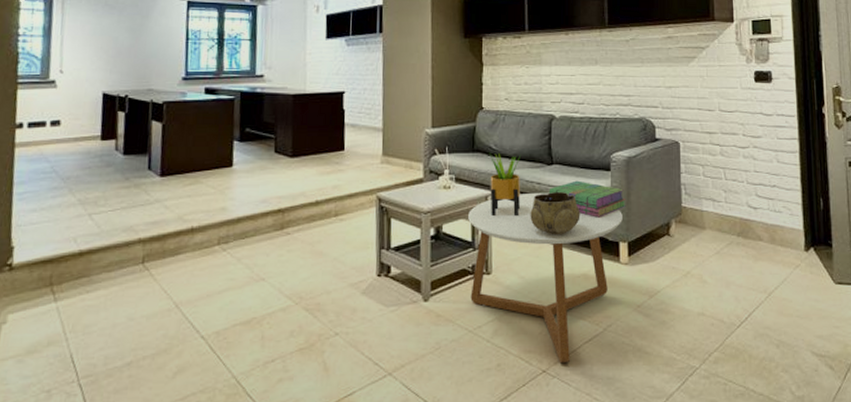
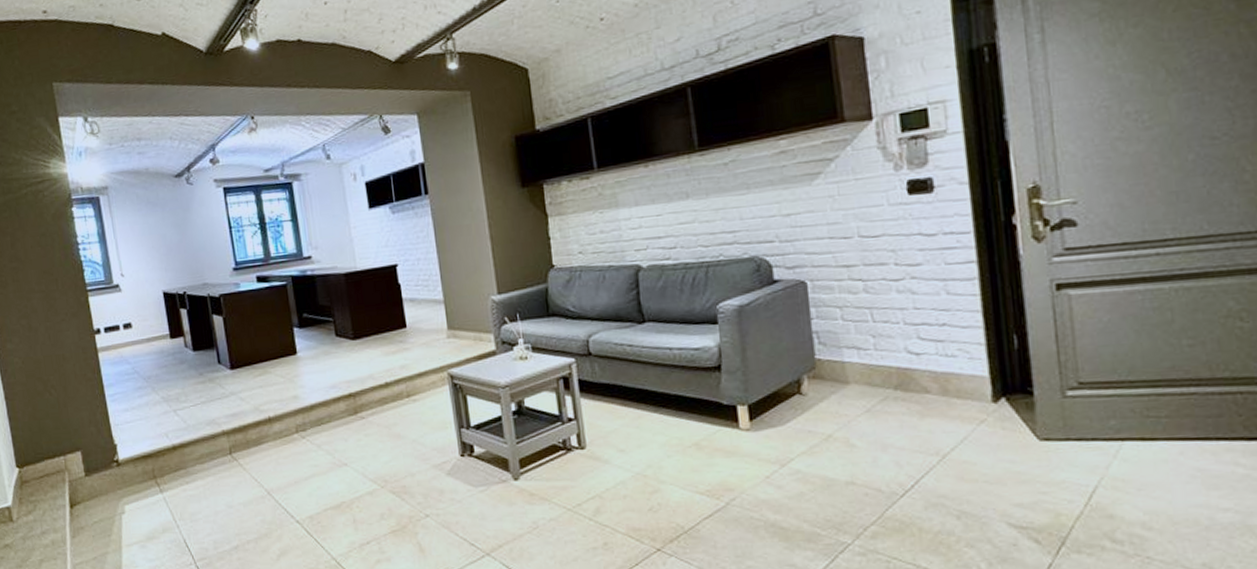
coffee table: present [468,192,623,364] -> none [551,355,739,541]
potted plant: present [489,154,520,217] -> none [567,315,611,387]
decorative bowl: present [530,191,580,235] -> none [623,352,685,403]
stack of books: present [548,180,626,218] -> none [643,338,742,379]

